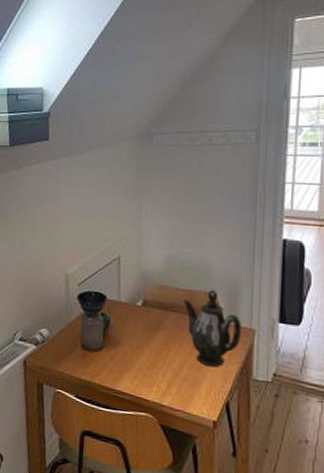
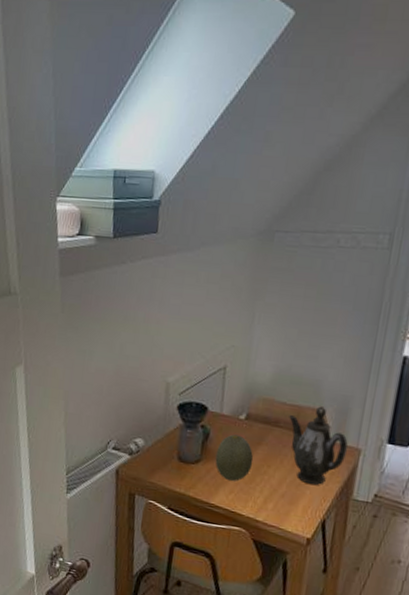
fruit: none [117,320,154,367] -> present [215,434,254,481]

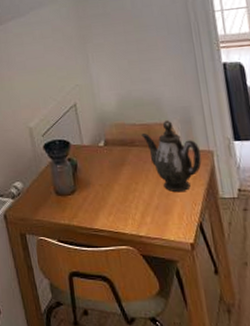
fruit: present [215,434,254,481] -> none [87,161,122,203]

